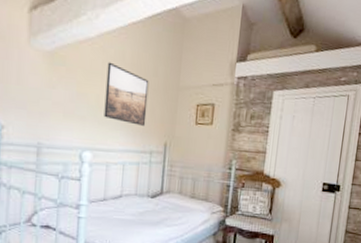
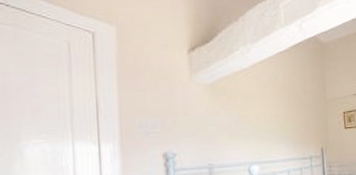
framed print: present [104,62,149,126] -> none [263,86,303,137]

